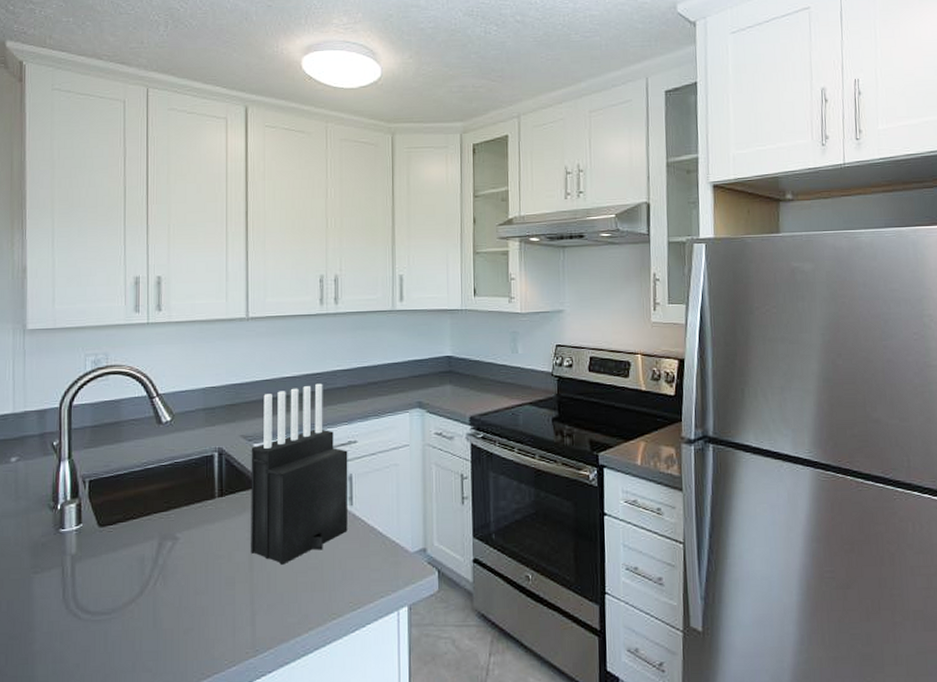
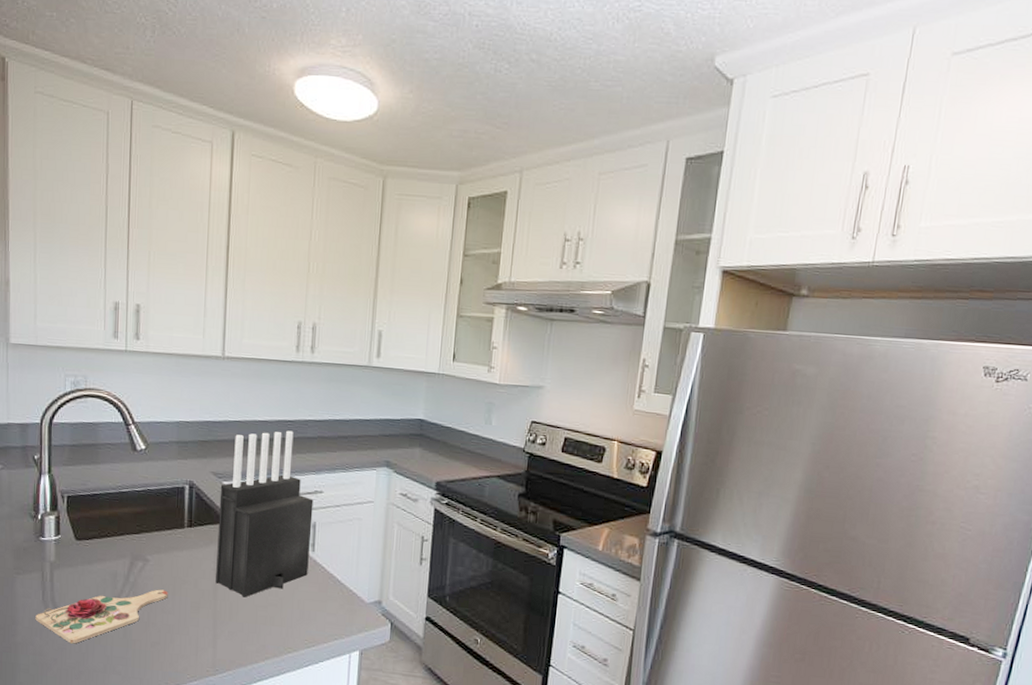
cutting board: none [55,568,201,644] -> present [35,589,168,644]

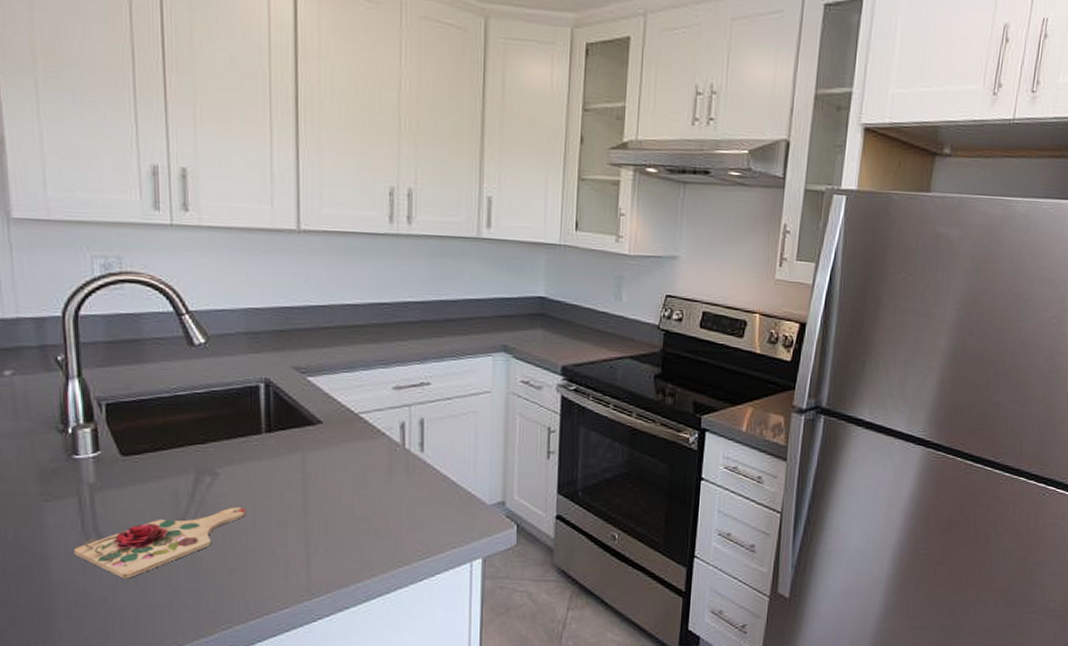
knife block: present [216,430,314,598] -> none [304,314,420,509]

